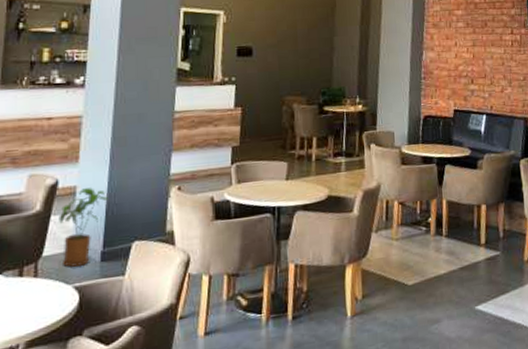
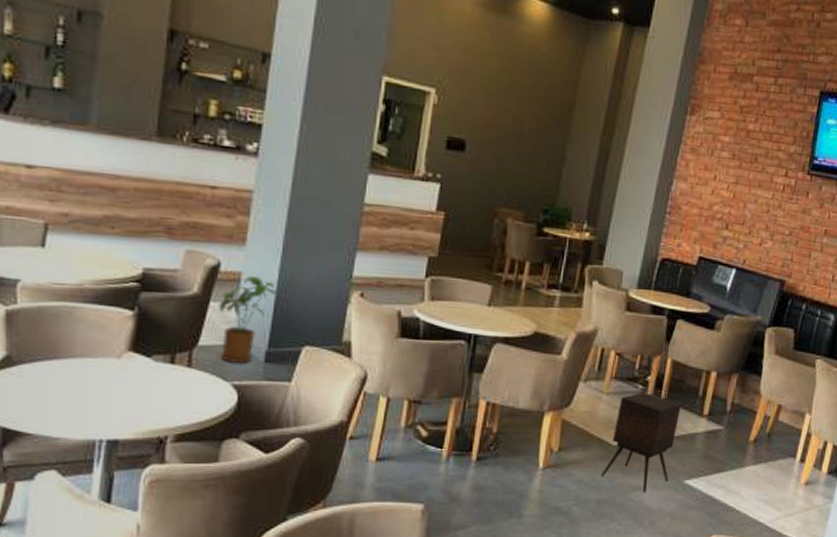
side table: none [402,233,462,325] -> present [600,392,682,494]

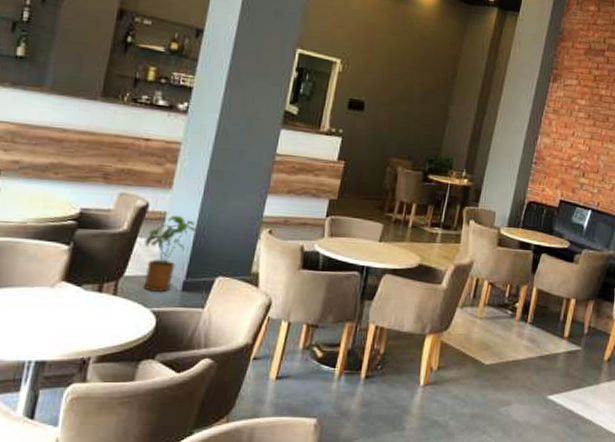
side table: present [600,392,682,494] -> none [474,317,546,408]

